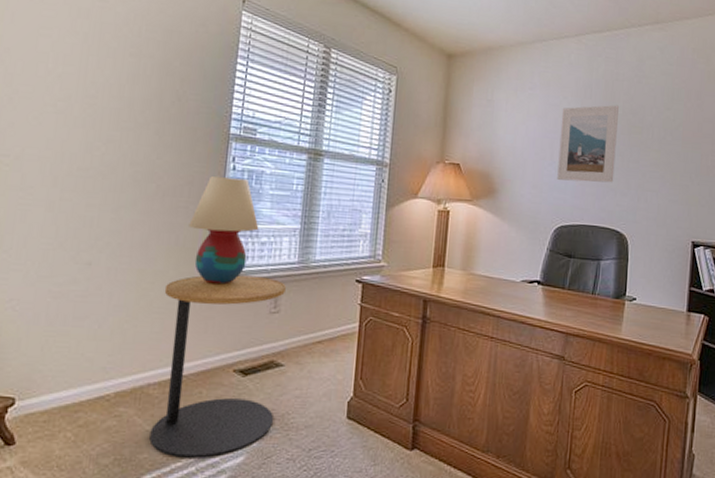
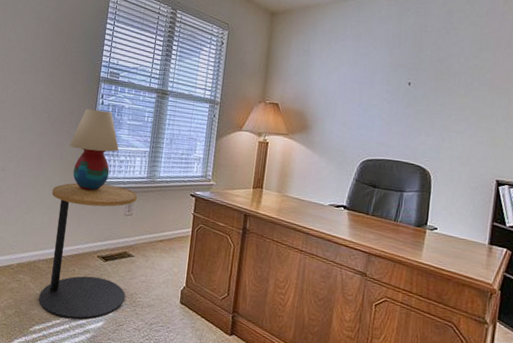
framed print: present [557,105,619,183] -> none [365,54,426,124]

